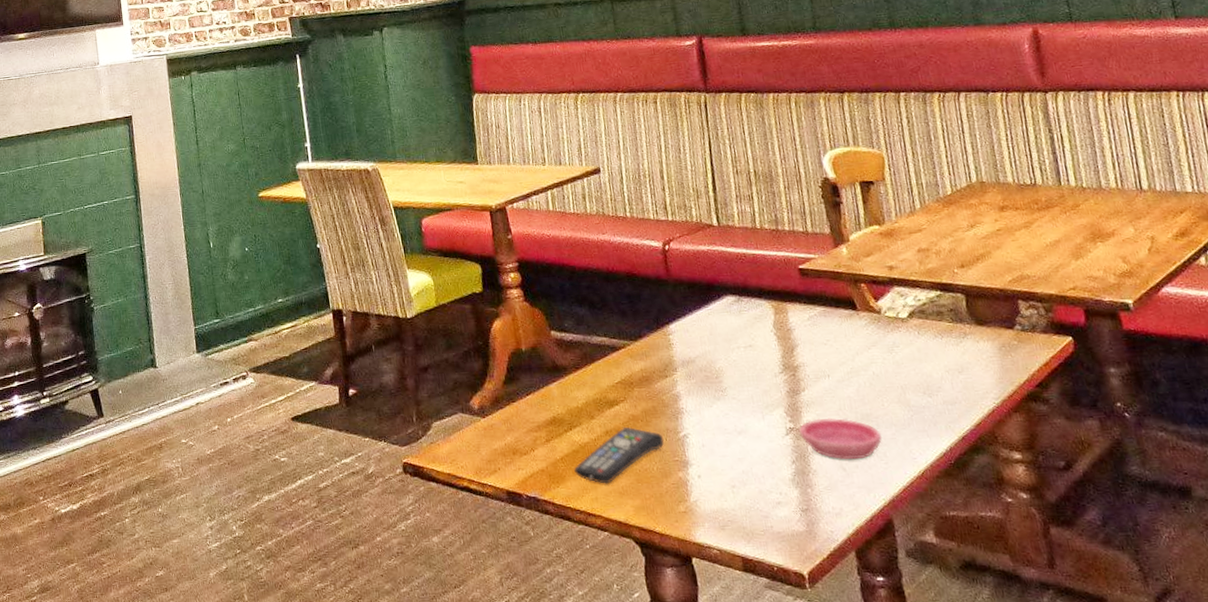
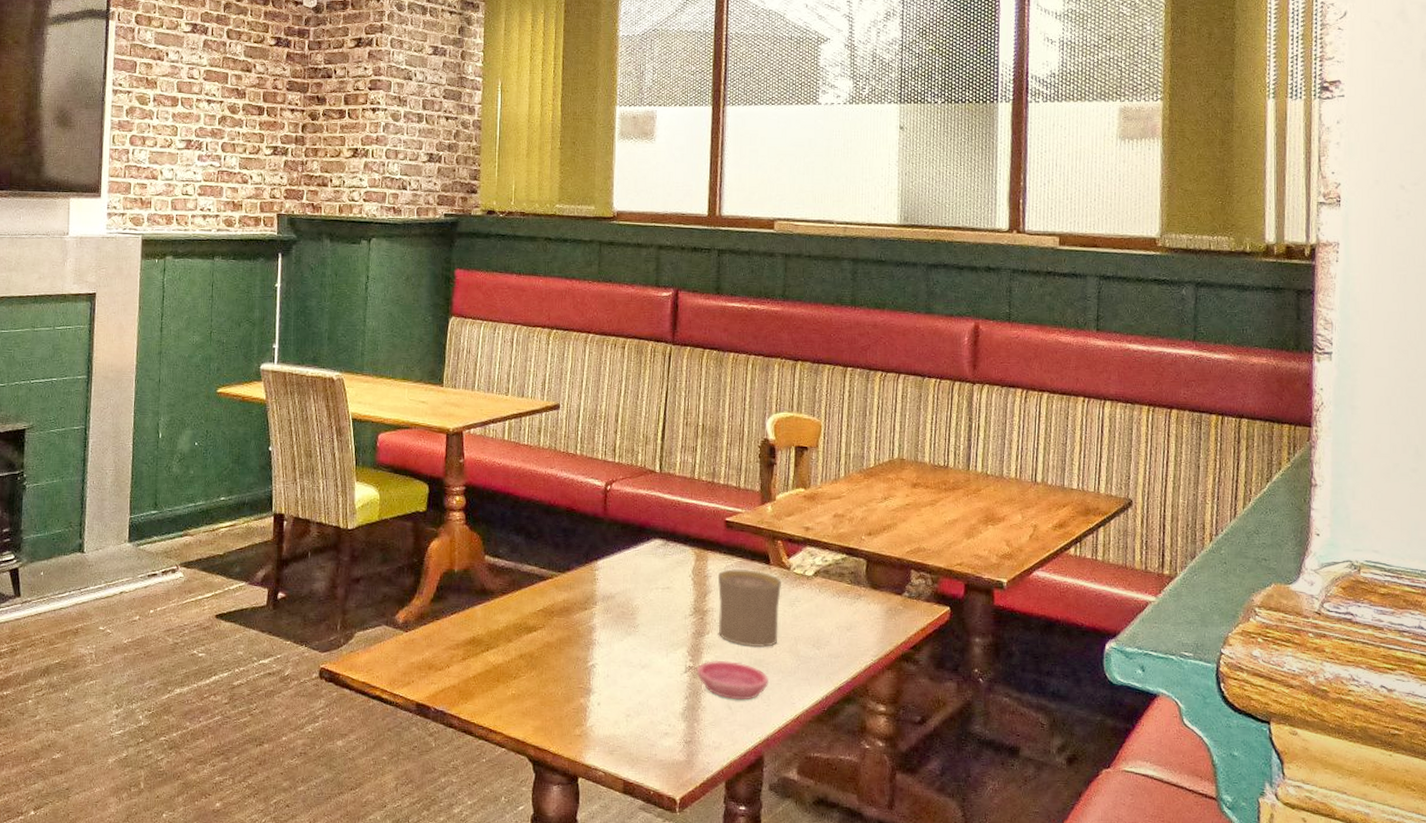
remote control: present [573,426,665,484] -> none [483,652,573,704]
cup: none [802,318,882,401] -> present [717,569,782,648]

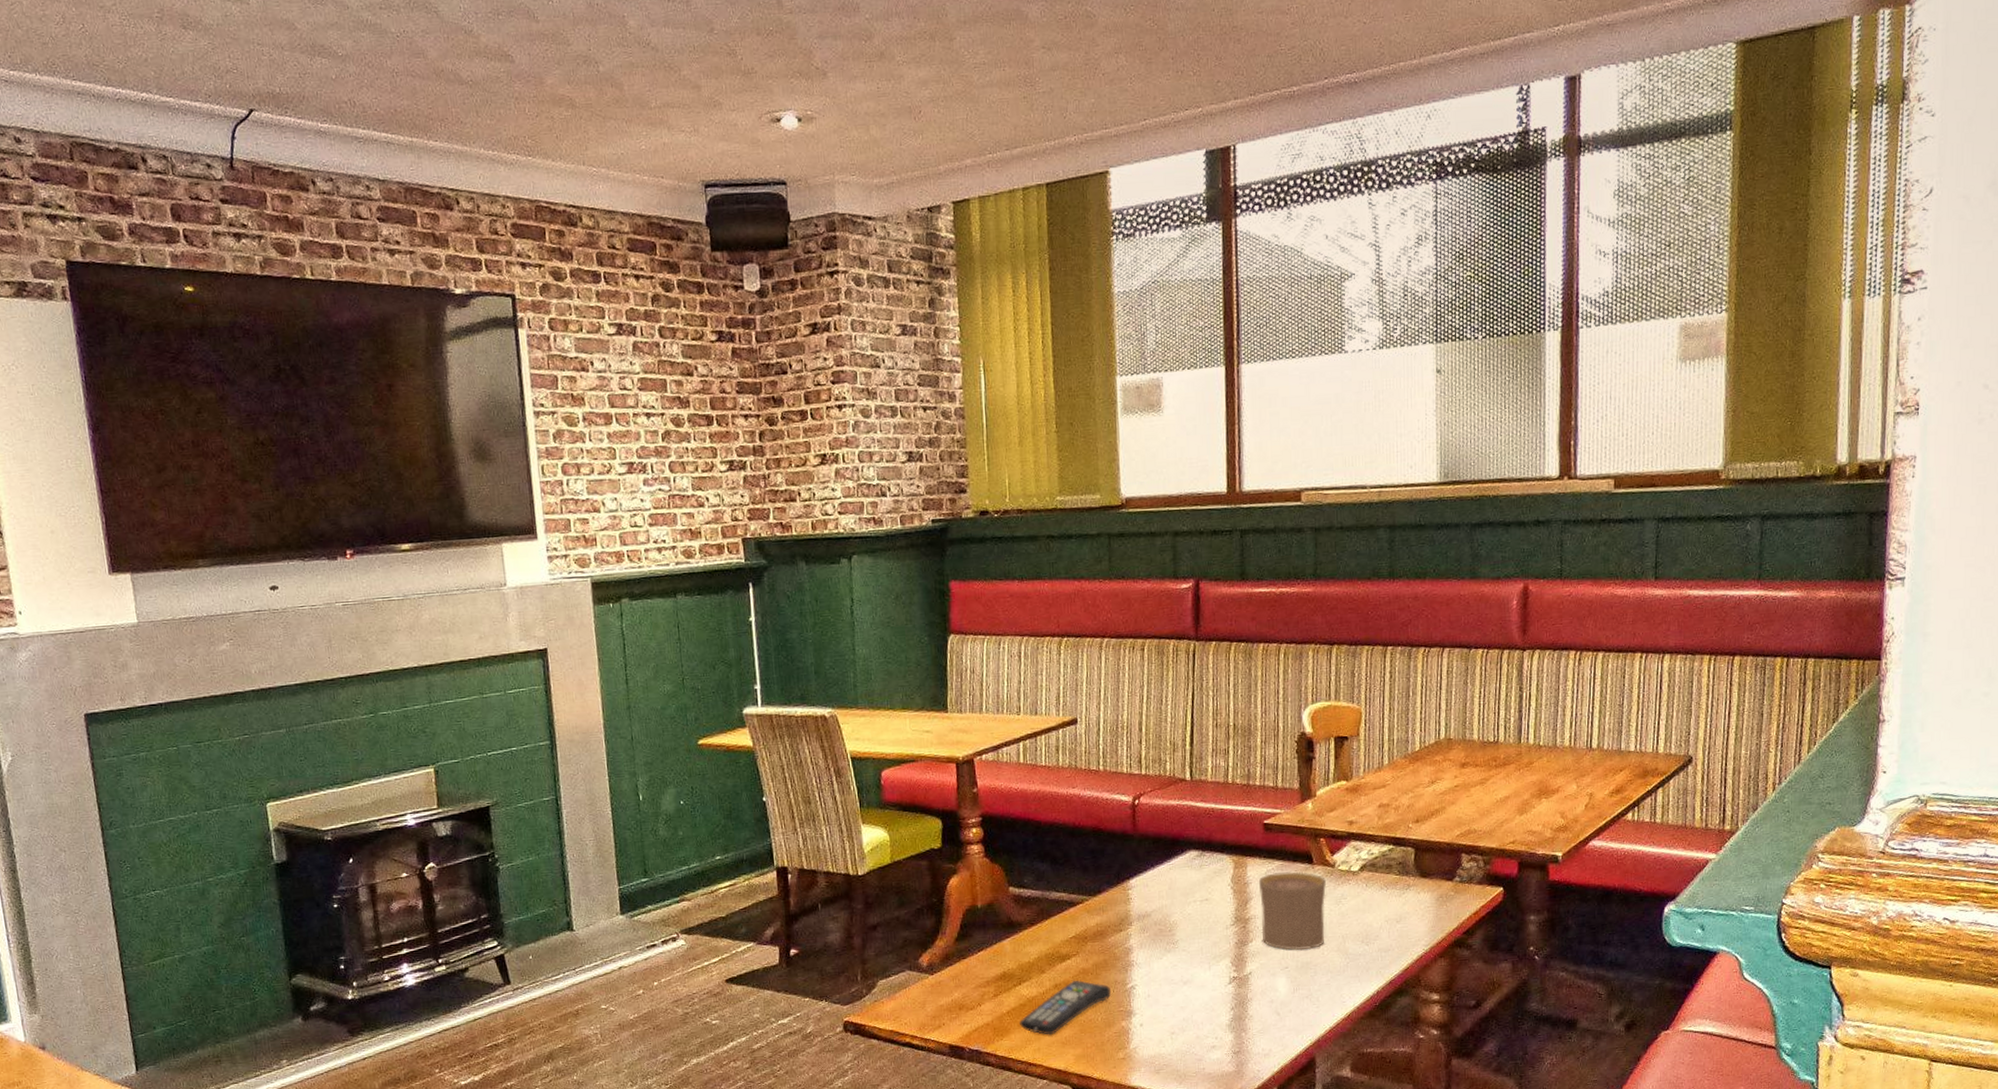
remote control: none [483,652,573,704] -> present [1018,980,1112,1035]
saucer: present [696,660,770,700] -> none [1241,966,1318,1005]

